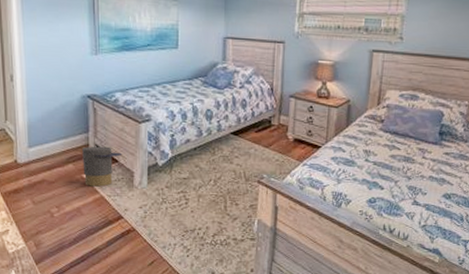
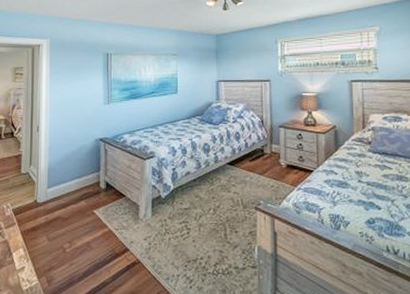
trash can: present [82,146,123,187] -> none [94,183,129,221]

